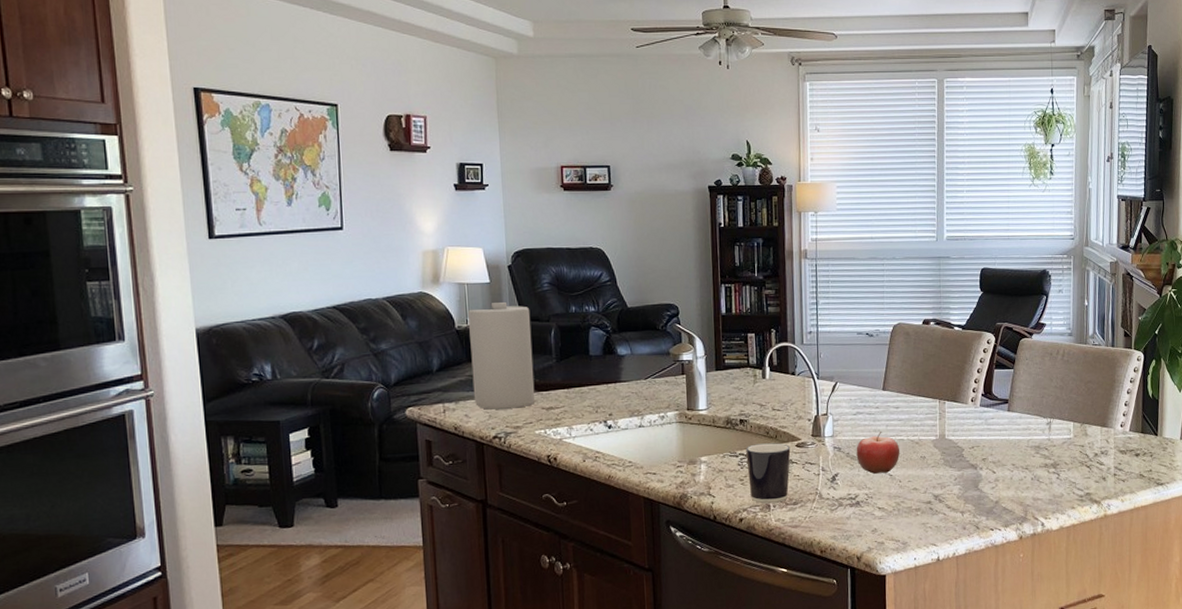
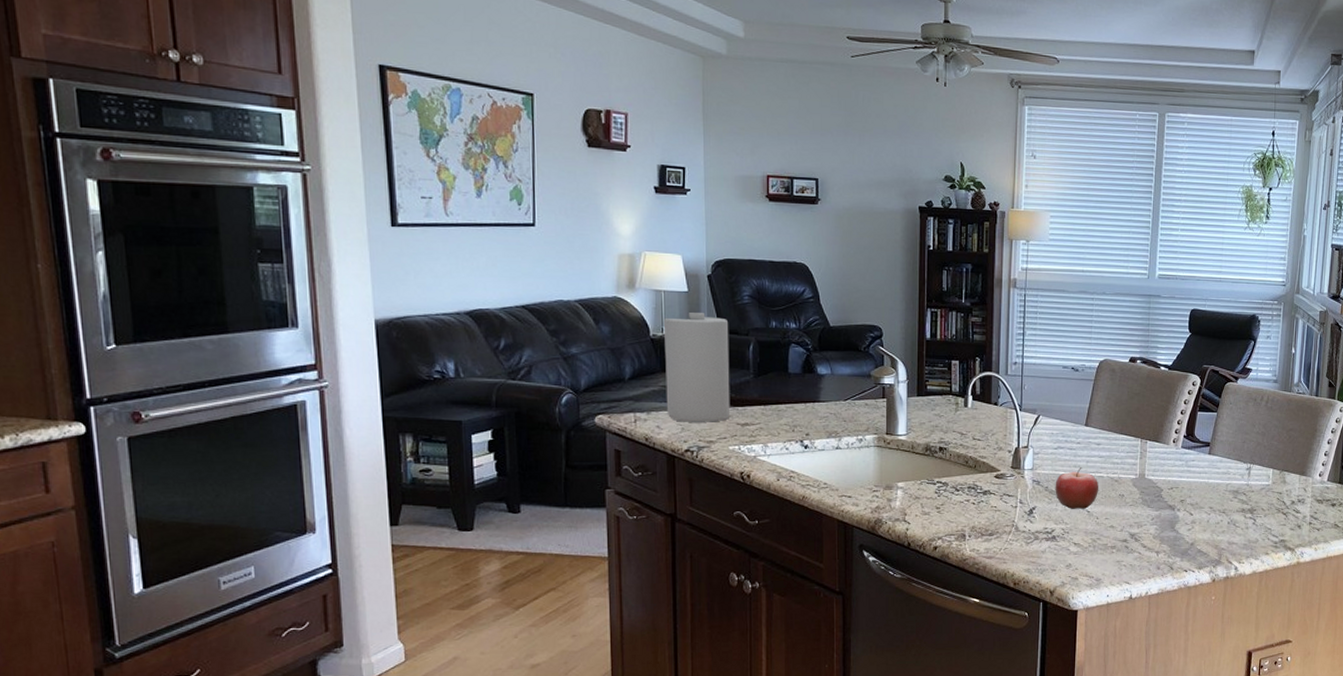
mug: present [746,443,791,504] -> none [944,473,989,533]

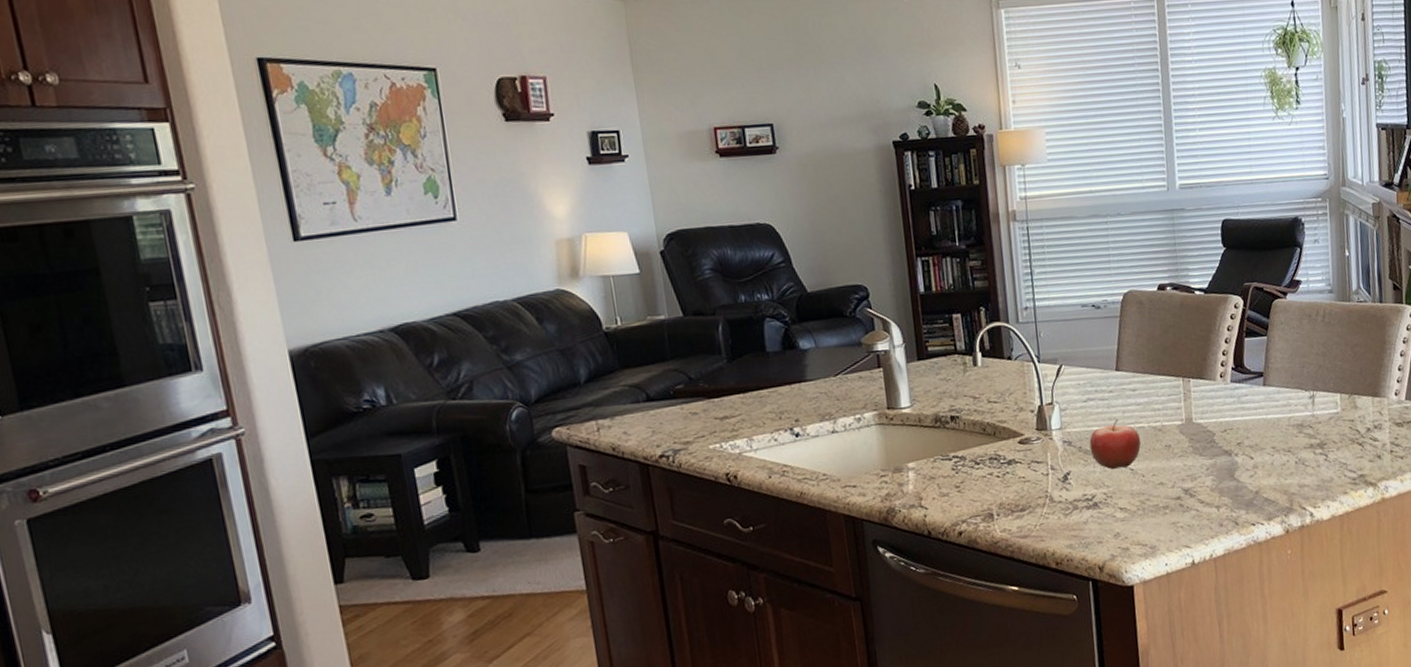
paper towel holder: present [664,313,731,422] -> none [617,295,706,425]

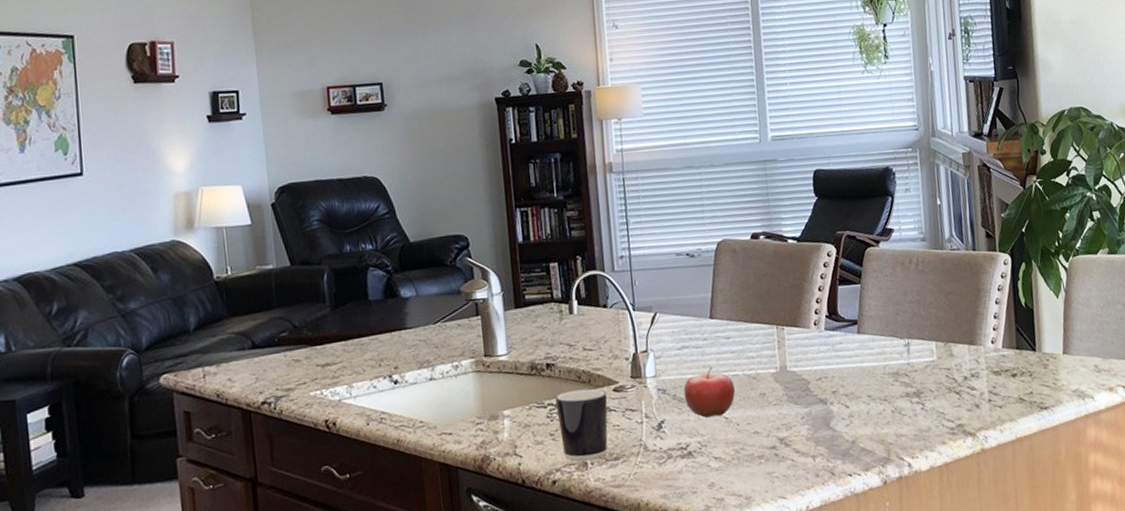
mug: none [960,440,1014,513] -> present [555,388,608,461]

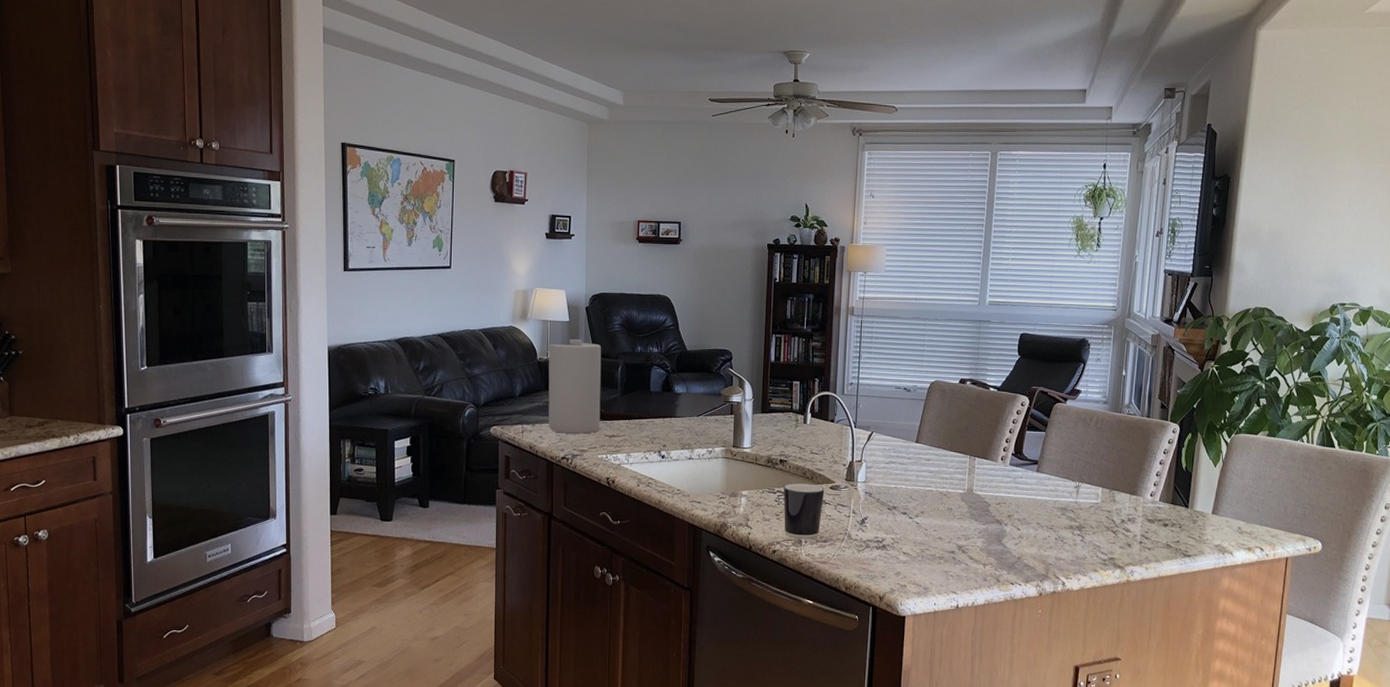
paper towel holder: none [228,246,309,371] -> present [548,339,602,434]
fruit: present [683,367,736,418] -> none [886,481,929,521]

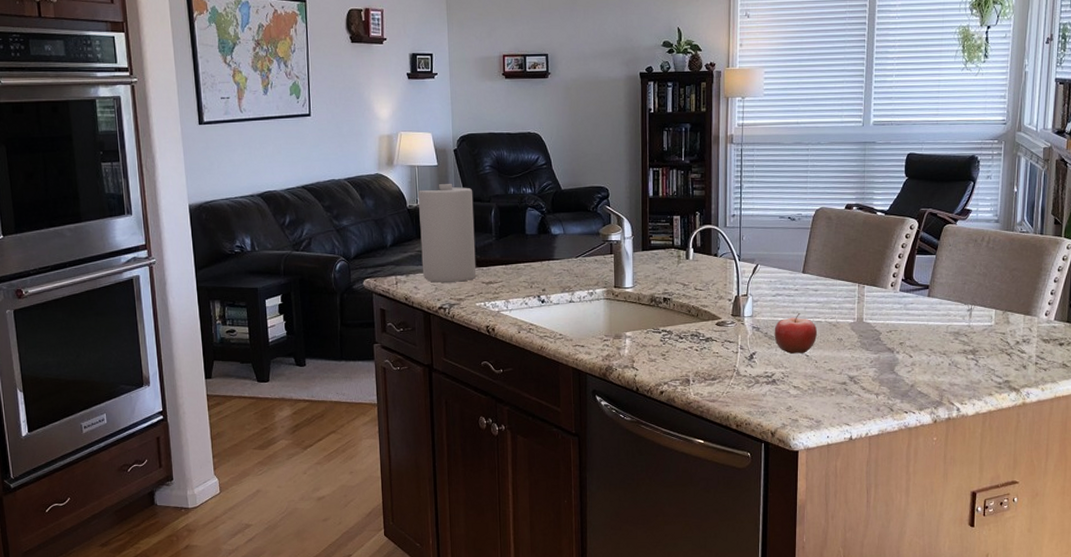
mug: present [783,483,825,539] -> none [668,321,711,378]
fruit: none [886,481,929,521] -> present [774,313,818,354]

